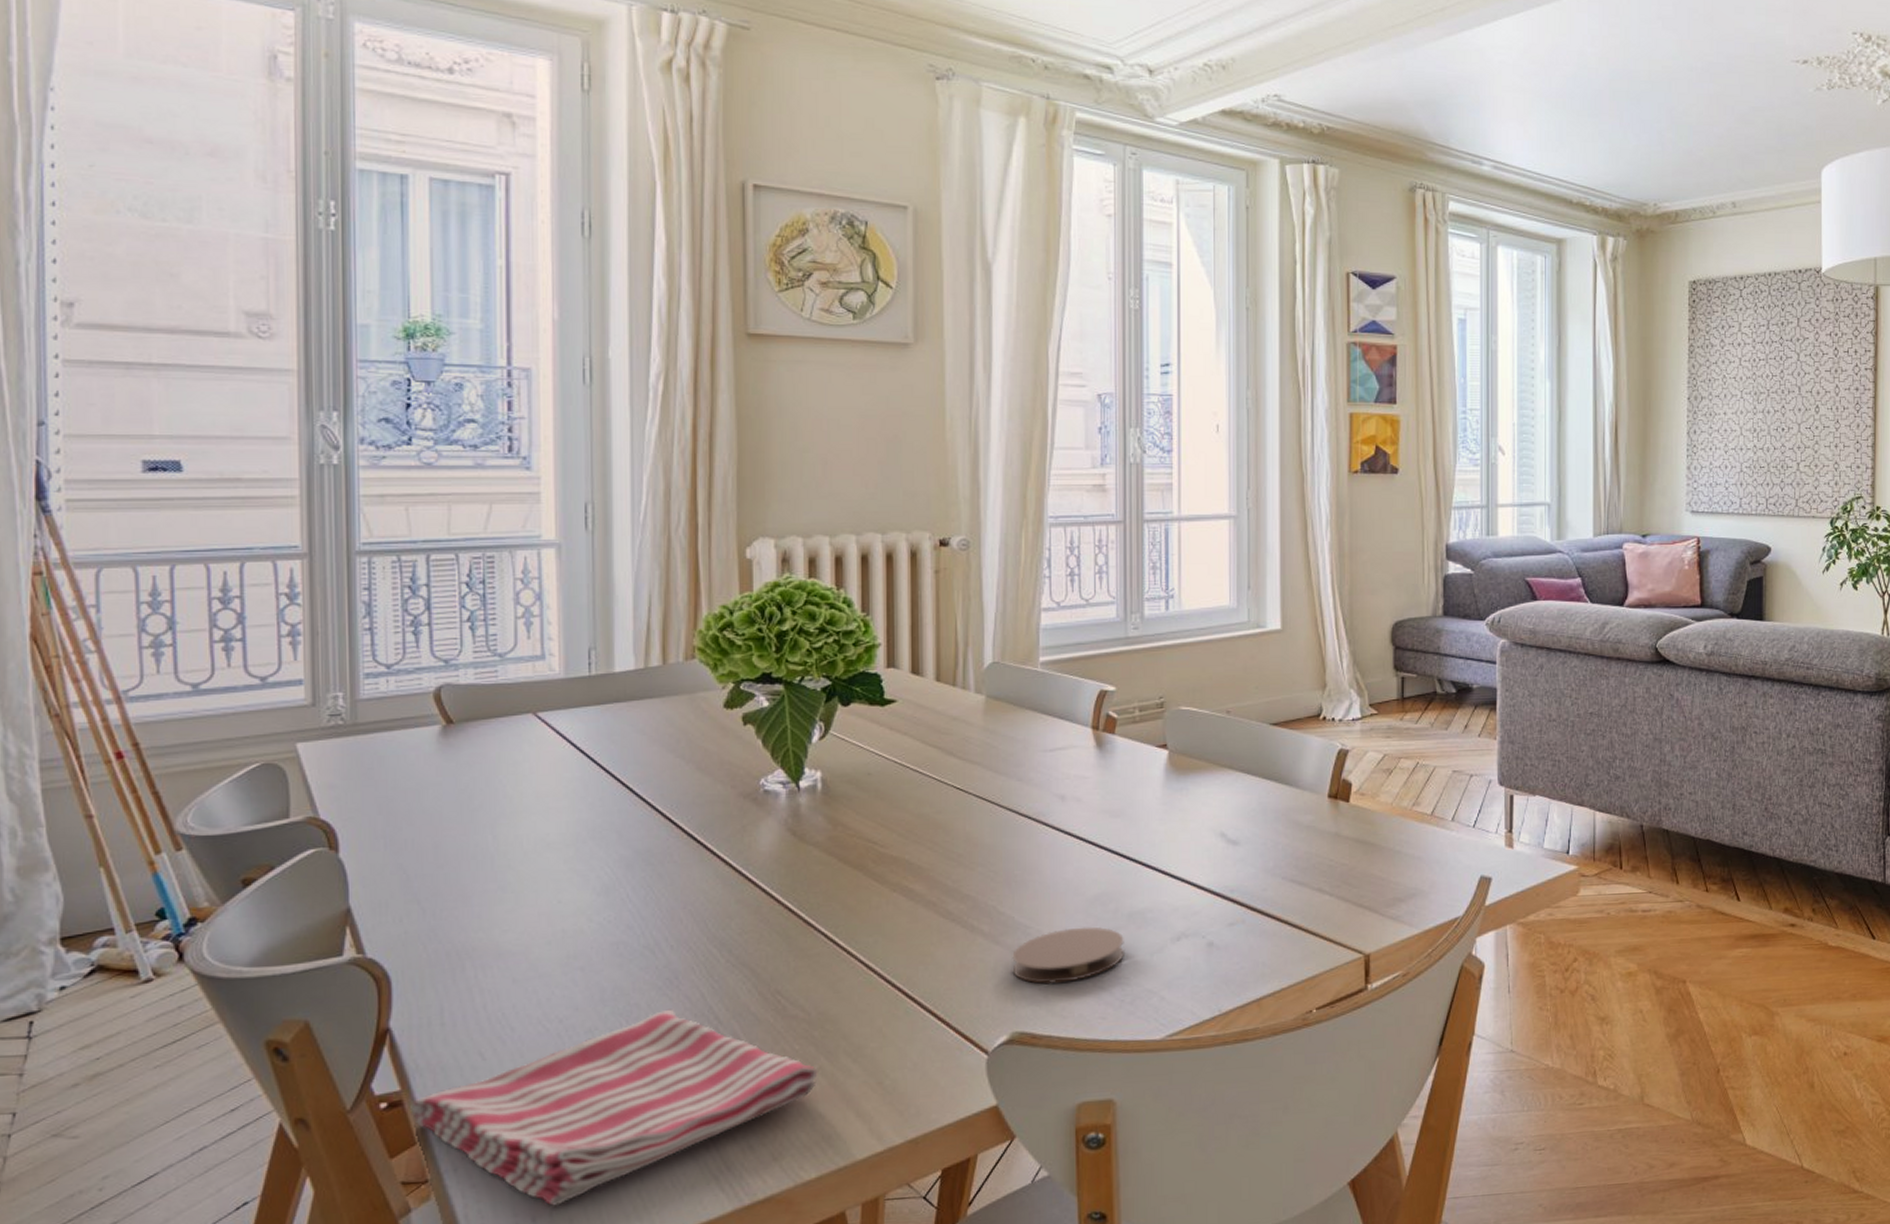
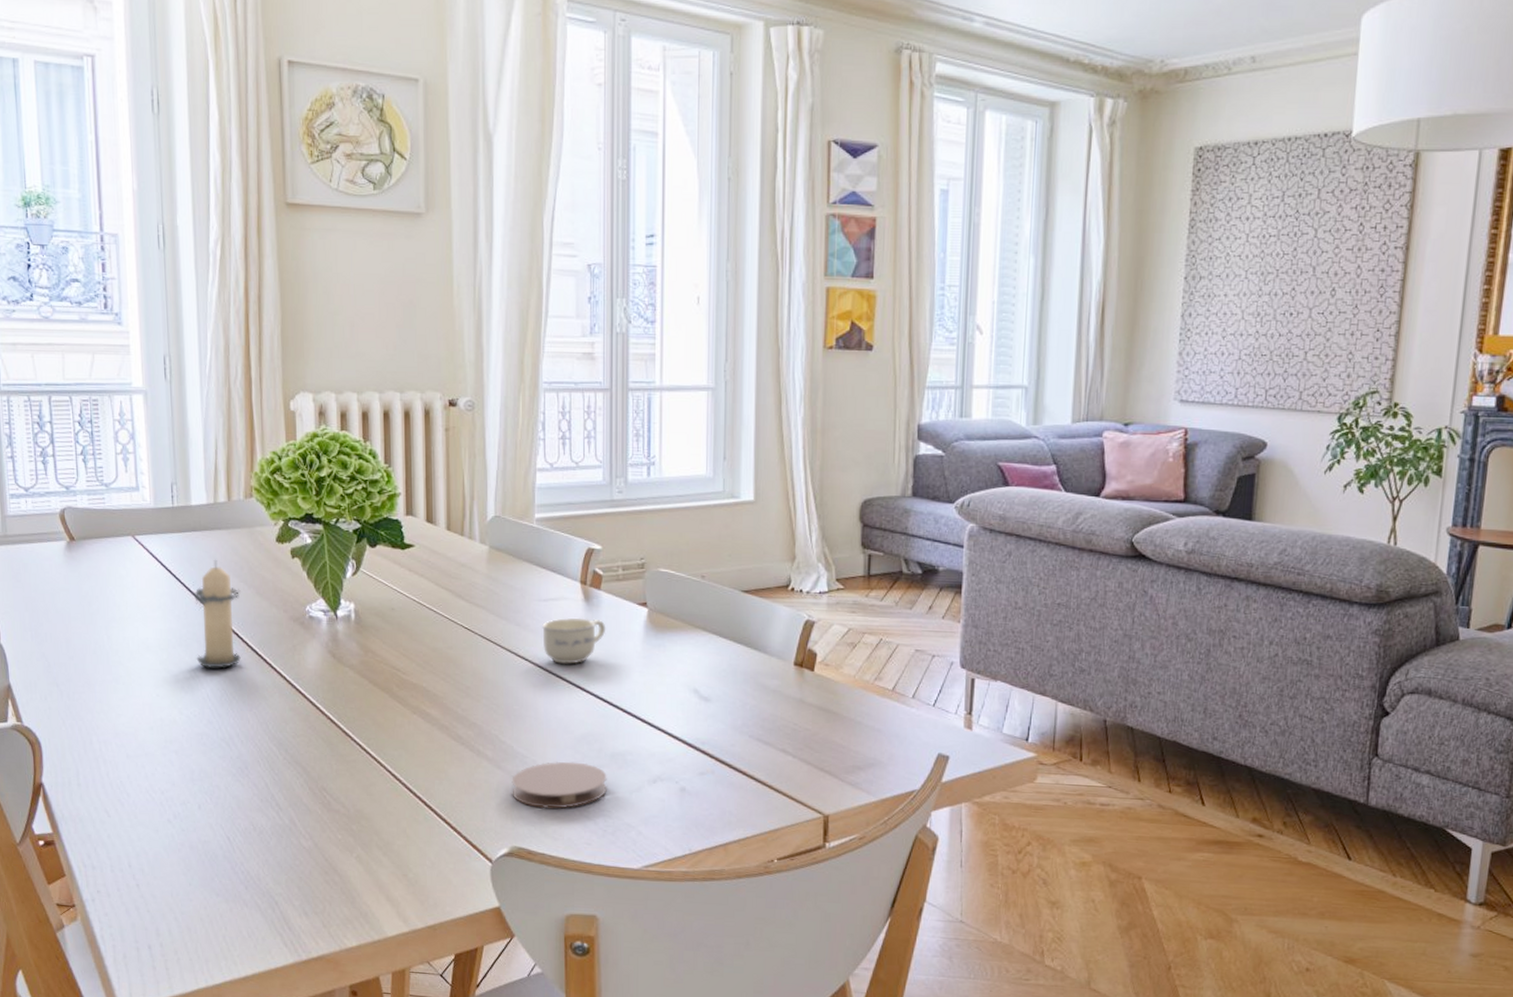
dish towel: present [410,1009,818,1206] -> none [60,793,356,939]
candle: none [613,734,676,862] -> present [193,560,241,668]
cup: none [1048,766,1122,819] -> present [542,618,606,664]

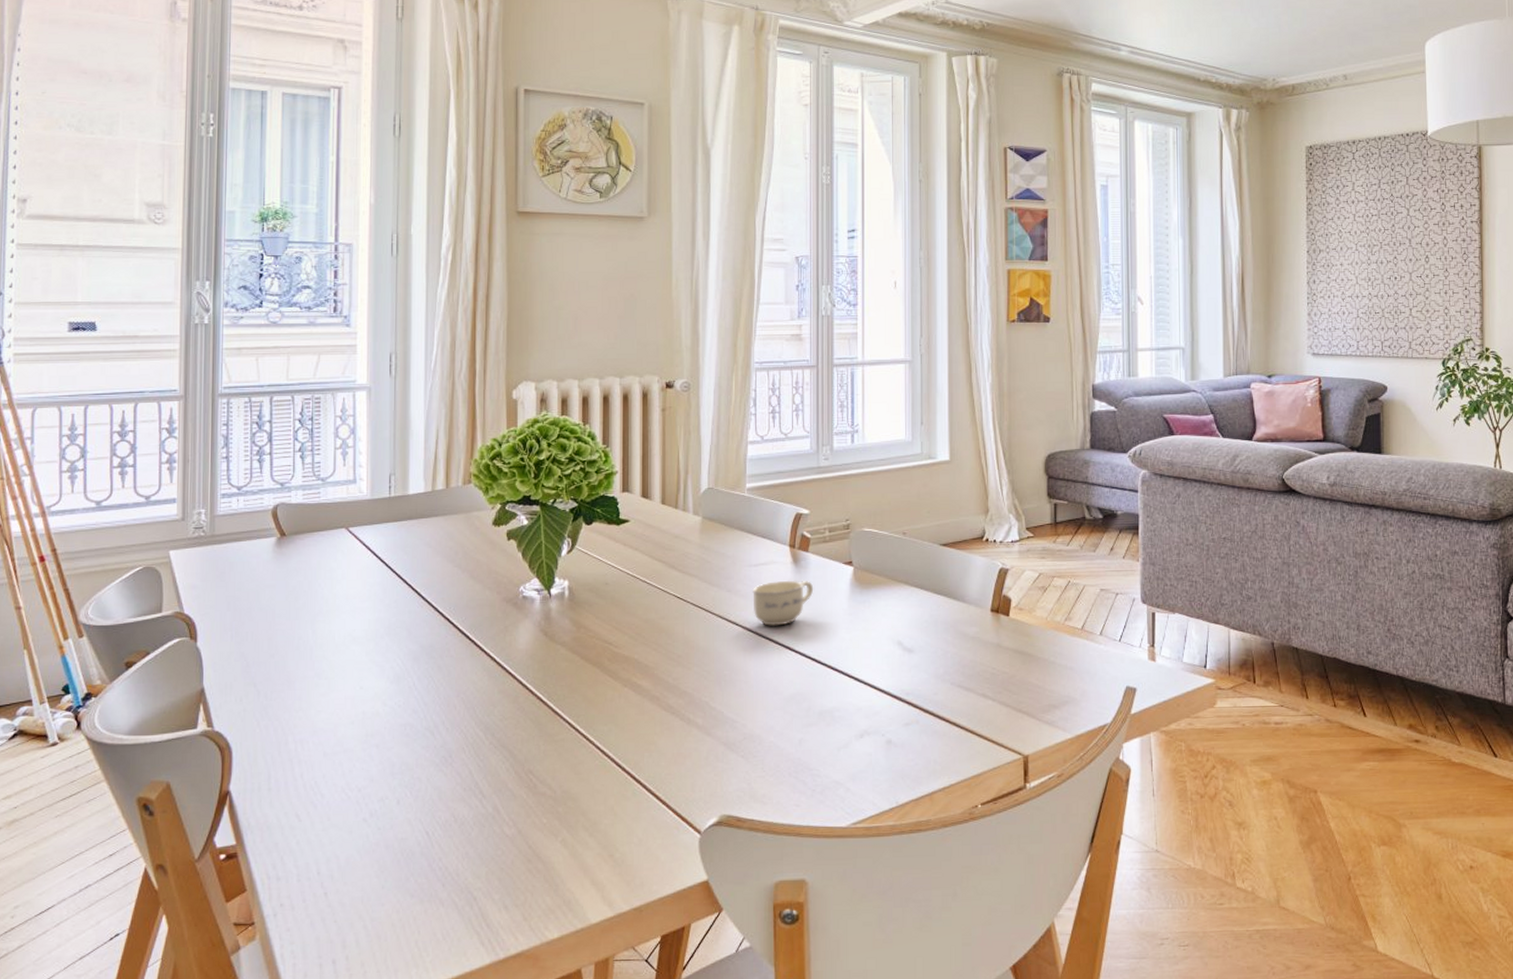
candle: present [193,560,241,668] -> none [404,547,454,656]
coaster: present [512,761,607,809] -> none [721,723,815,773]

